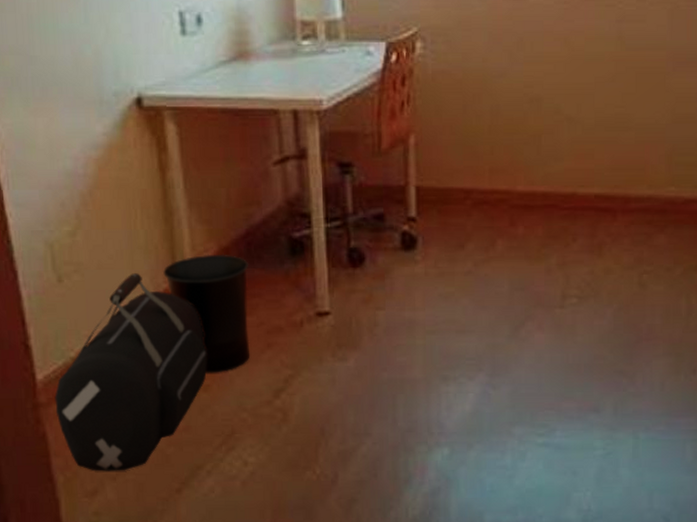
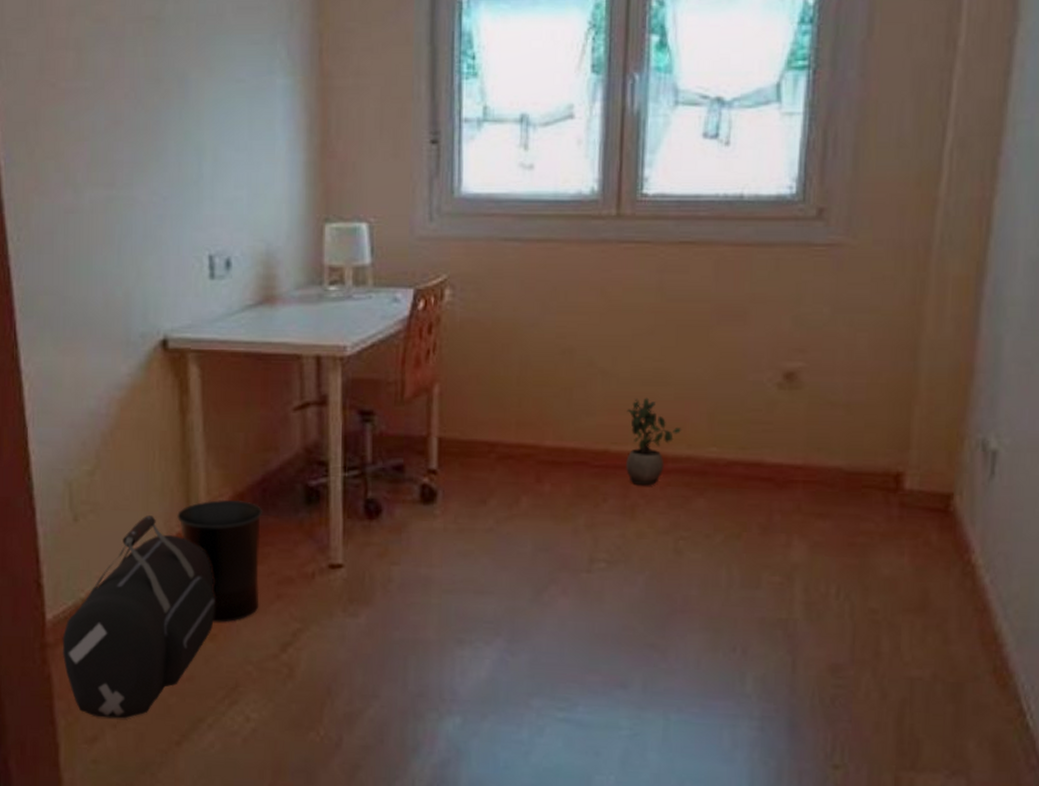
potted plant: none [592,142,643,225] -> present [626,397,682,486]

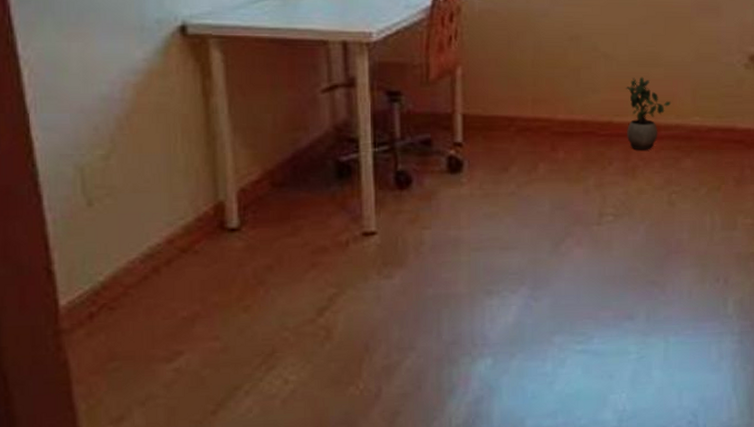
duffel bag: present [62,515,216,719] -> none [79,196,248,397]
waste bin: present [177,499,264,622] -> none [204,177,295,294]

